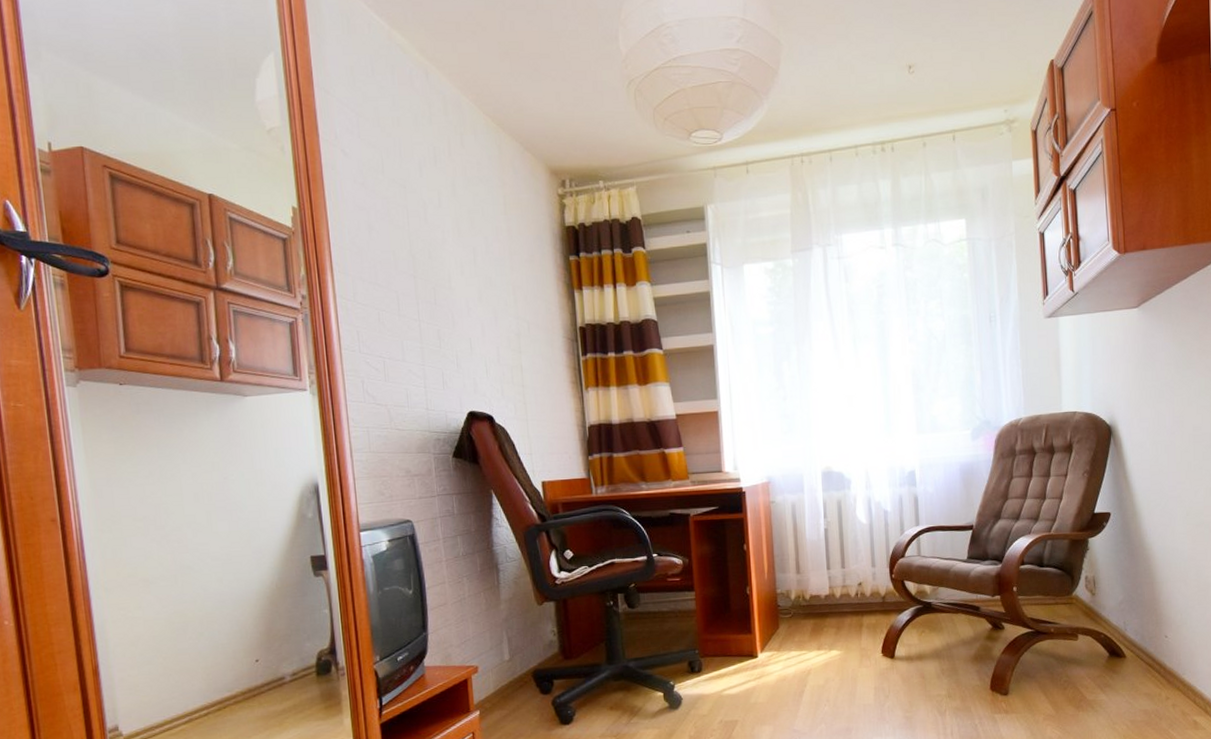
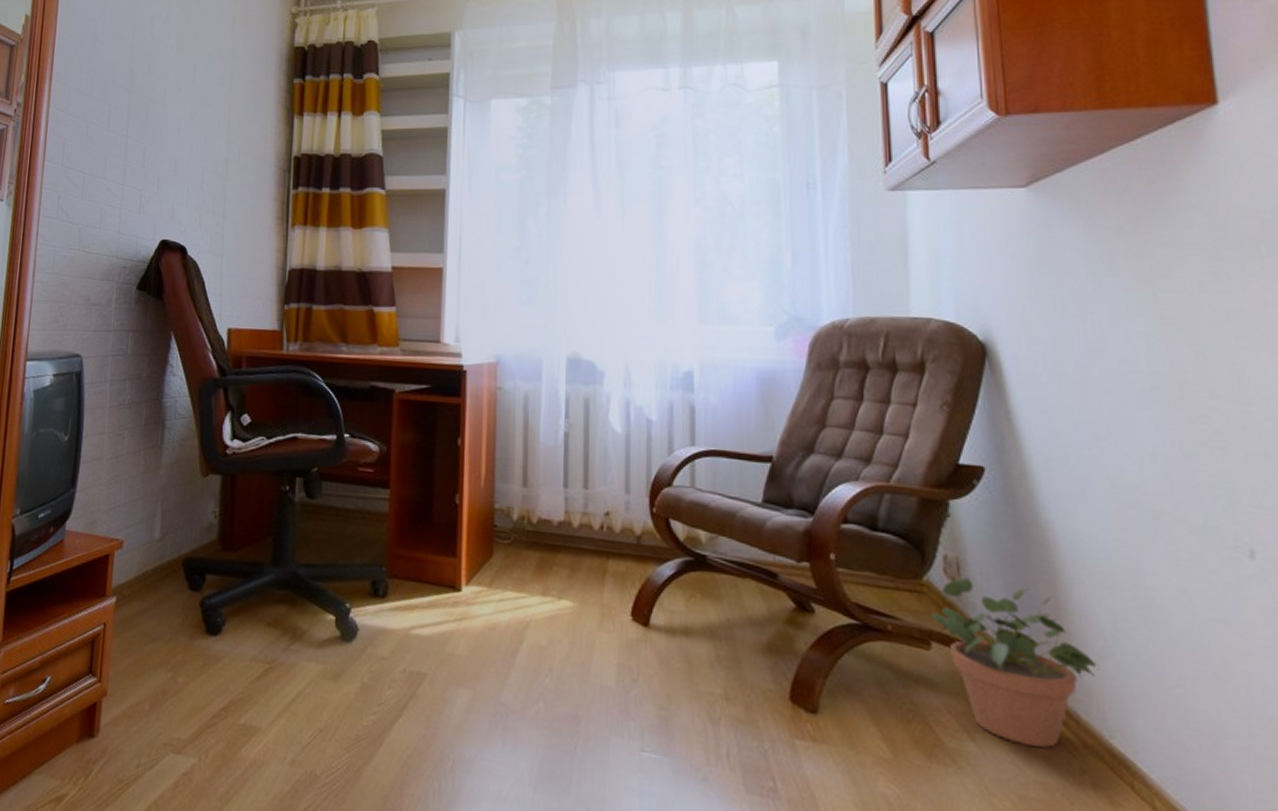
potted plant: none [1077,588,1178,689] -> present [930,577,1099,748]

